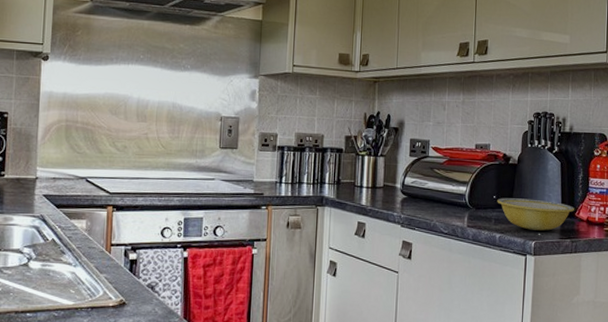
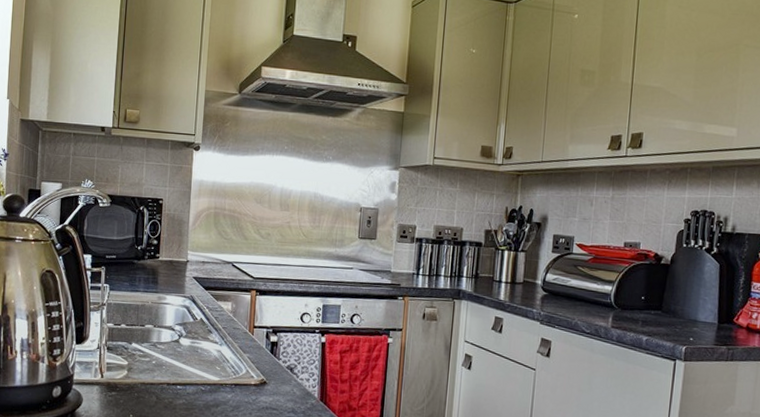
ceramic bowl: present [497,198,574,231] -> none [645,299,733,336]

